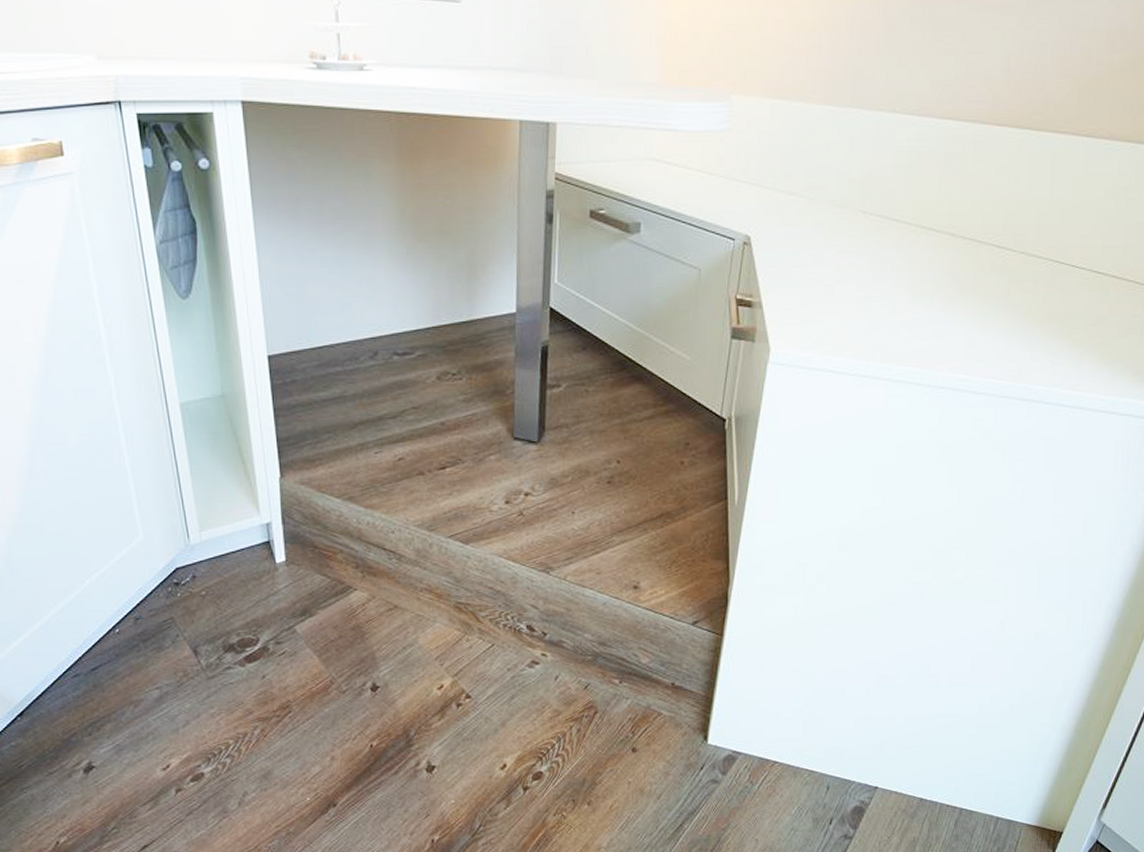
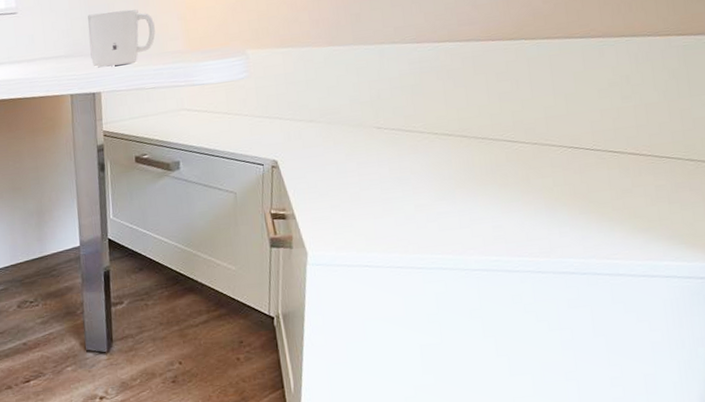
mug: none [547,18,628,92] -> present [88,9,156,67]

